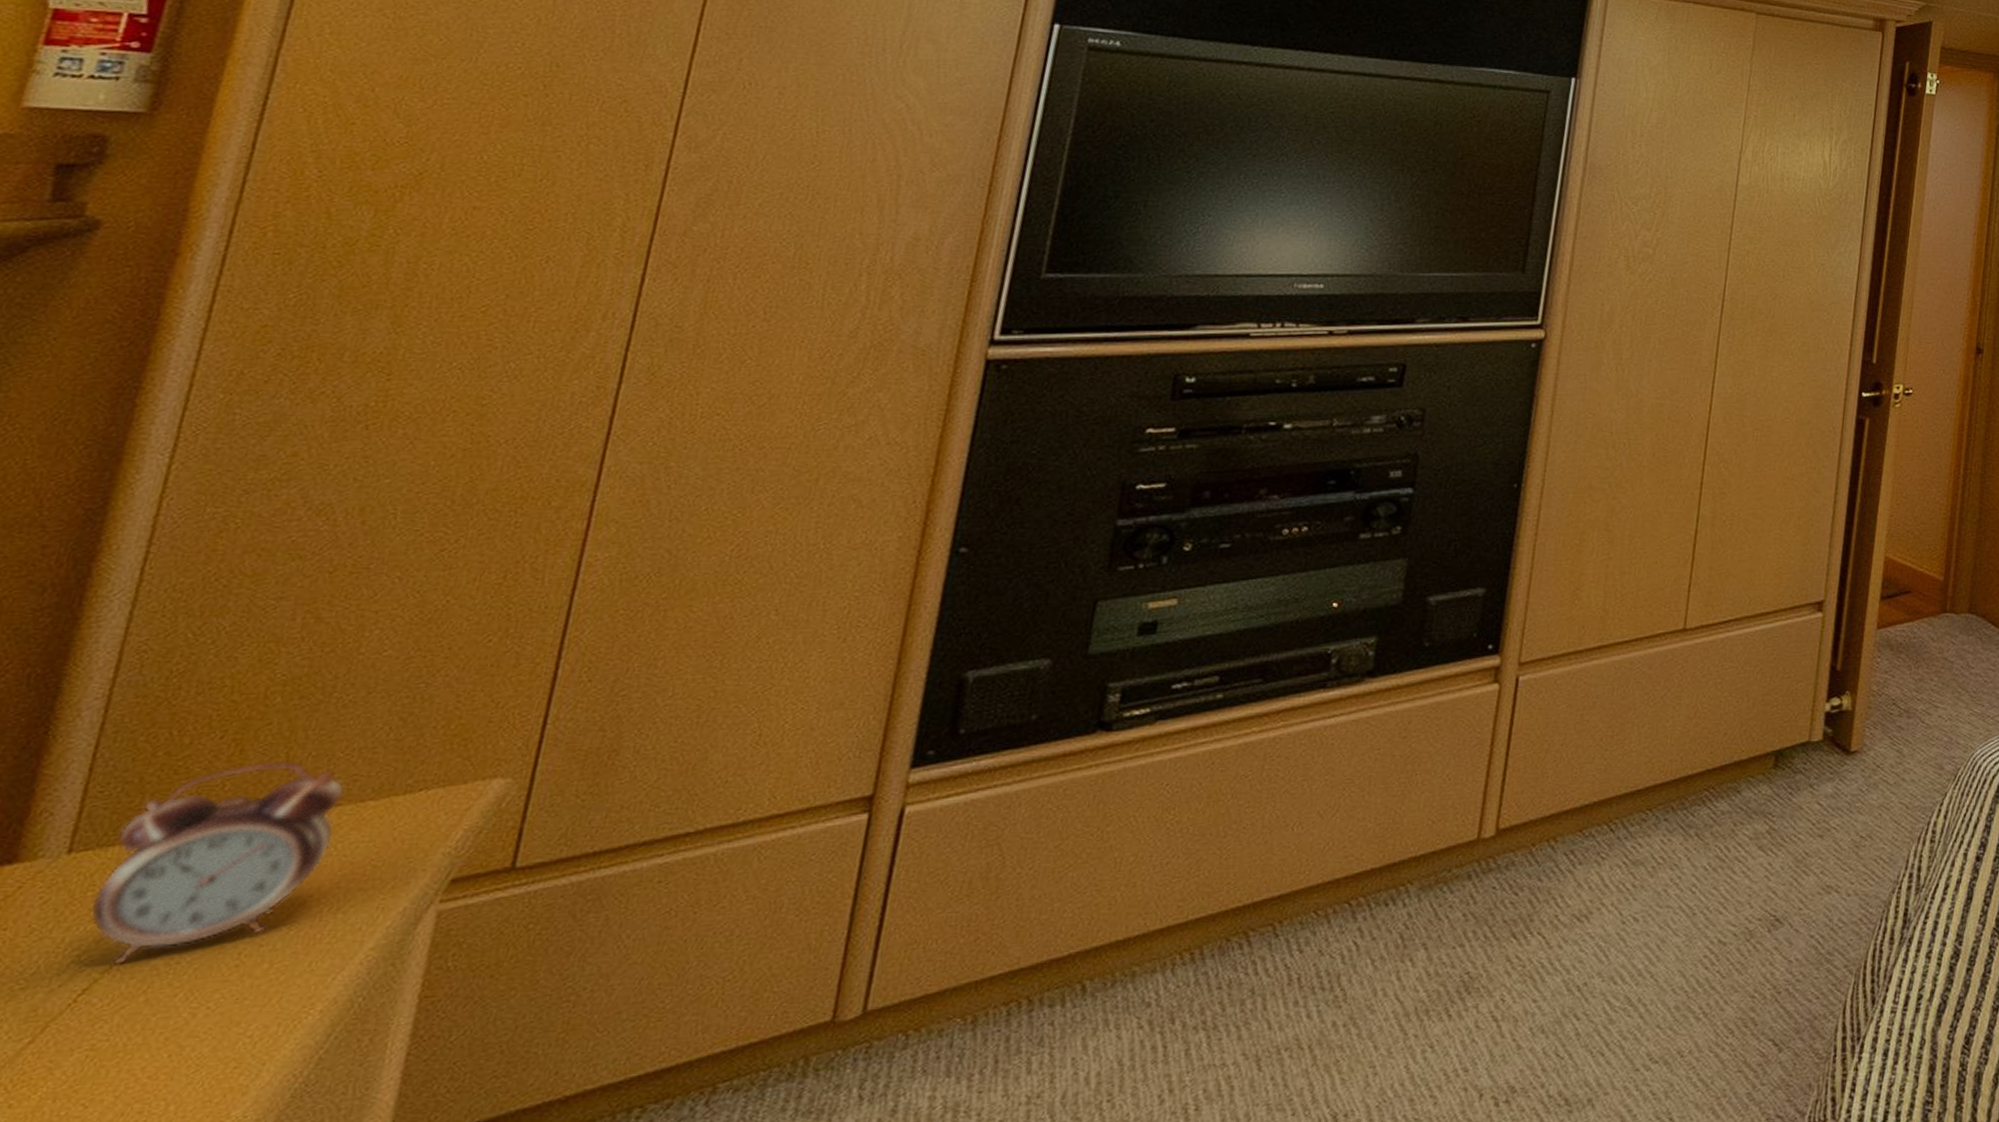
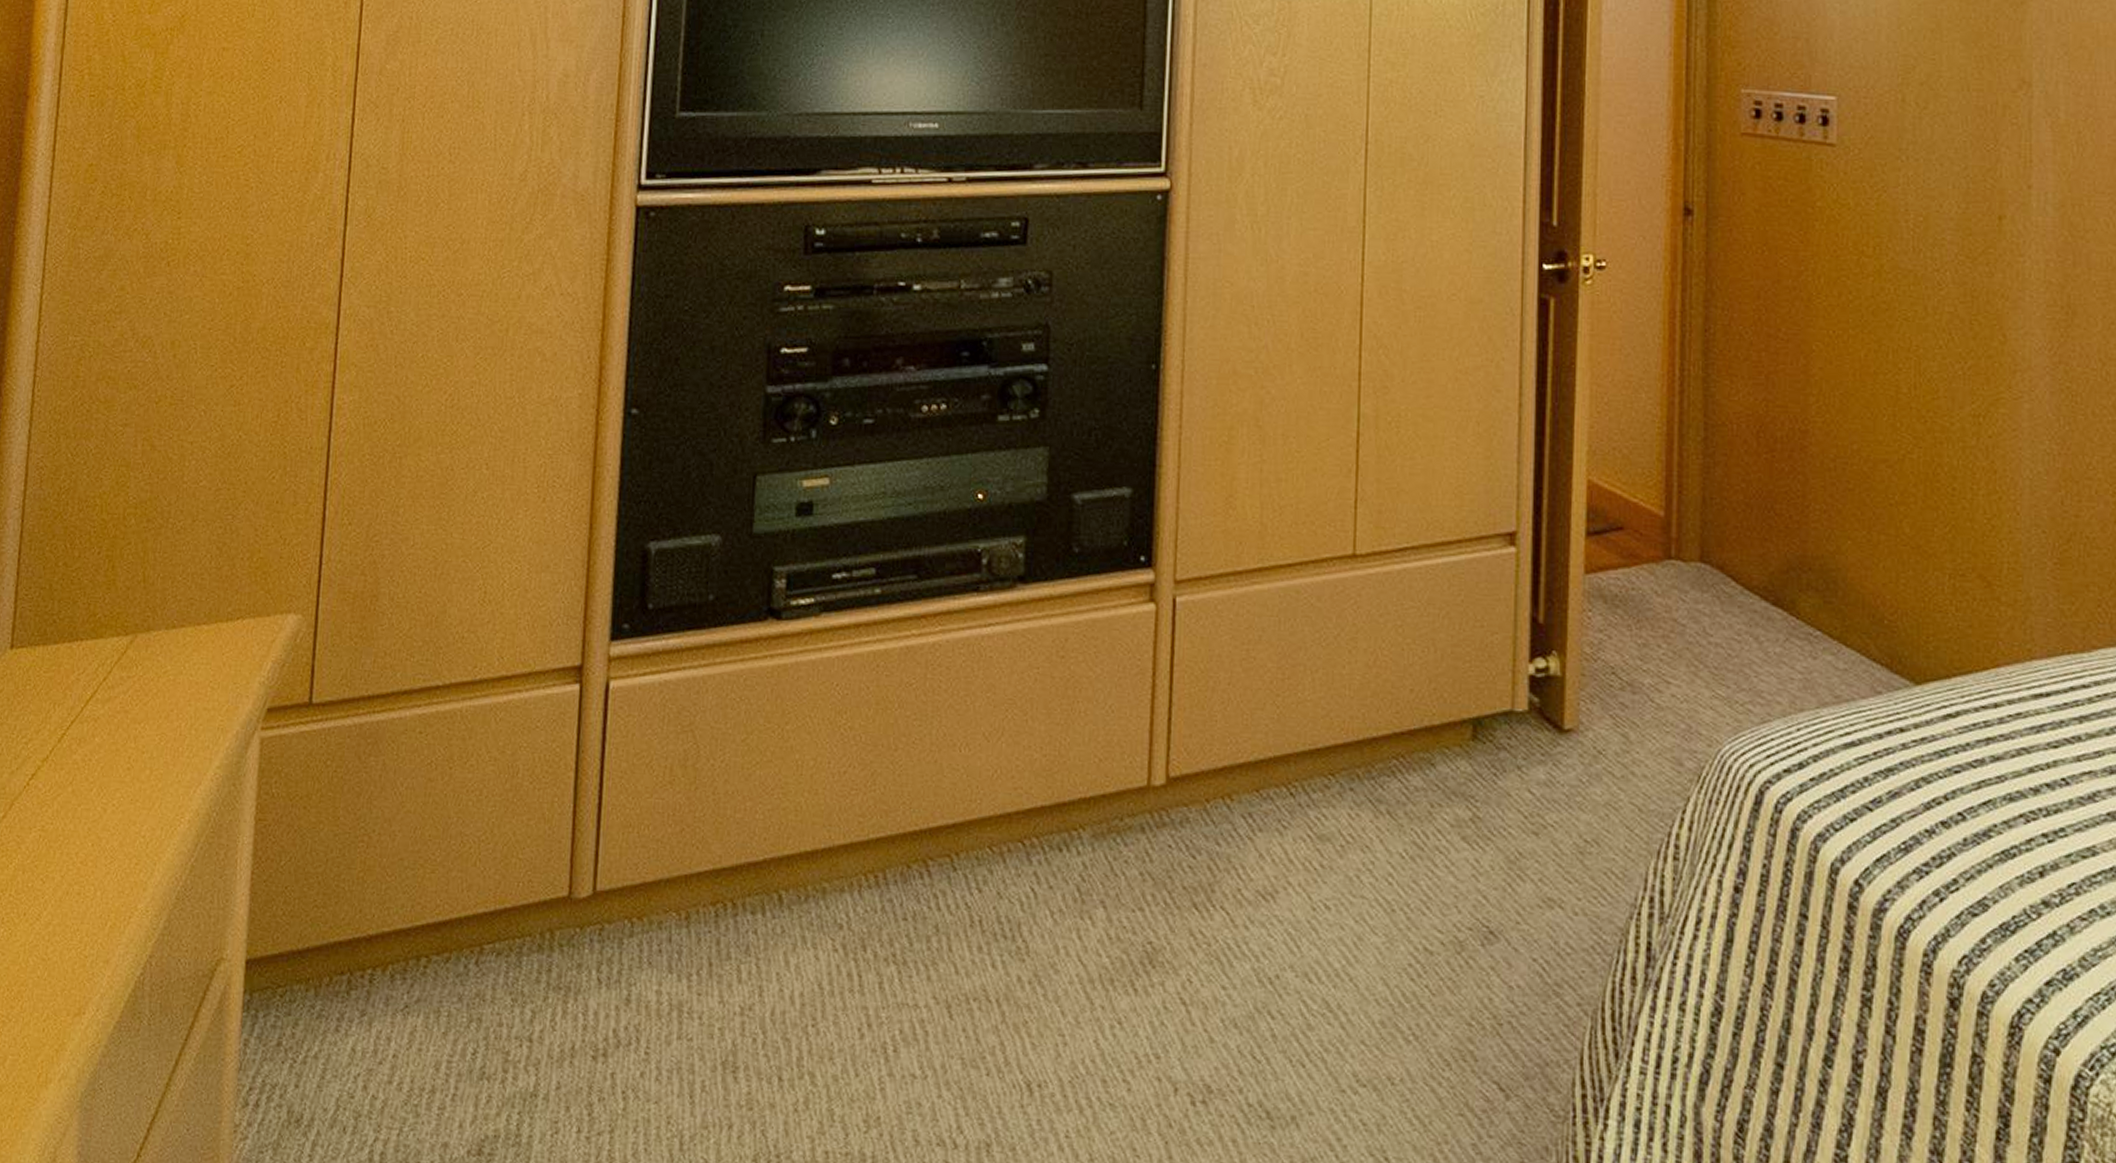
alarm clock: present [90,761,344,965] -> none [30,579,185,755]

